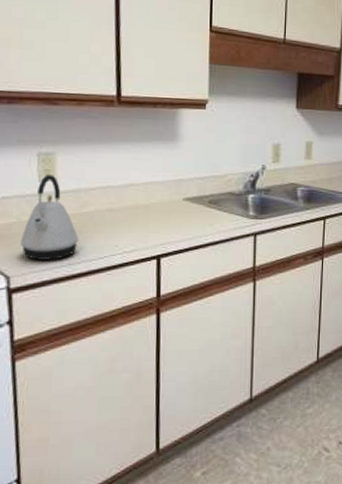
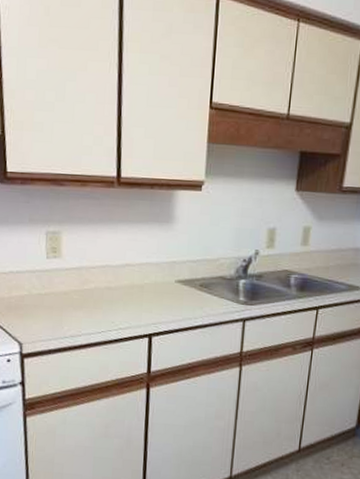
kettle: present [20,175,79,260] -> none [31,252,80,331]

